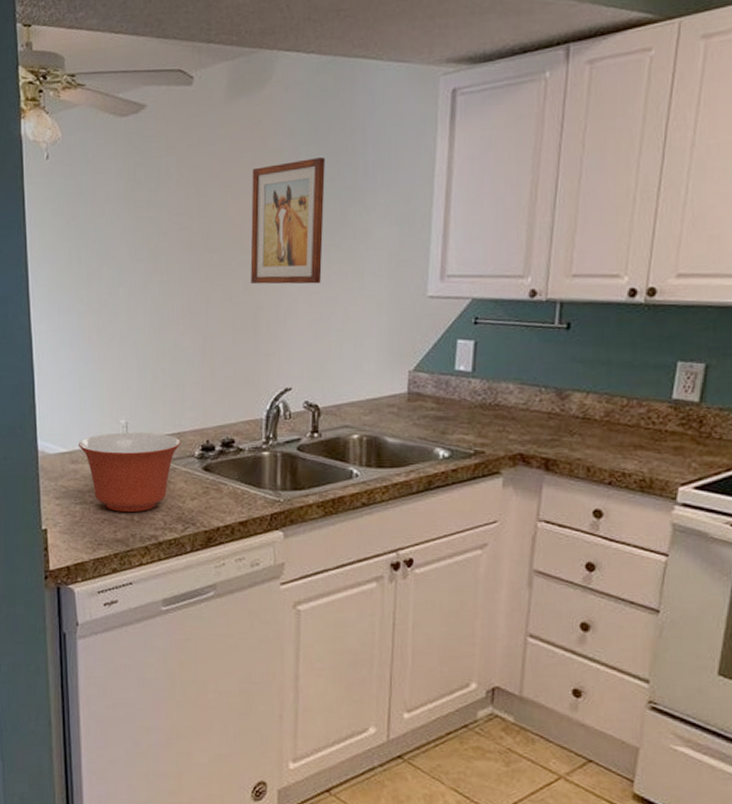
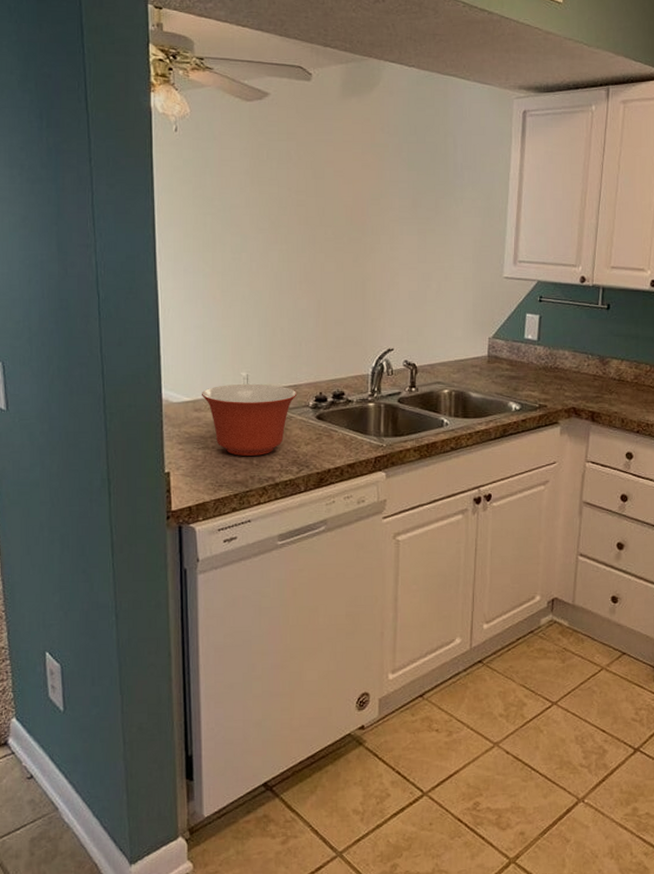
wall art: present [250,157,325,284] -> none [359,155,423,261]

